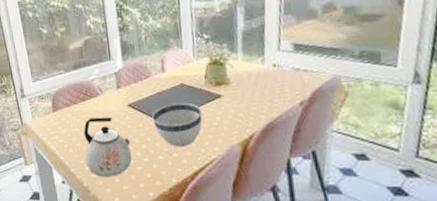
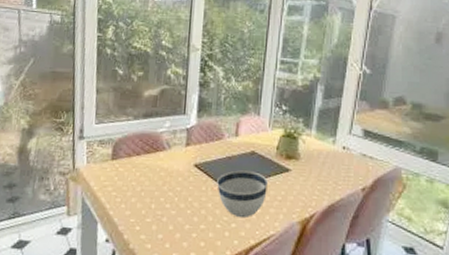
kettle: present [84,116,132,177] -> none [137,172,190,241]

